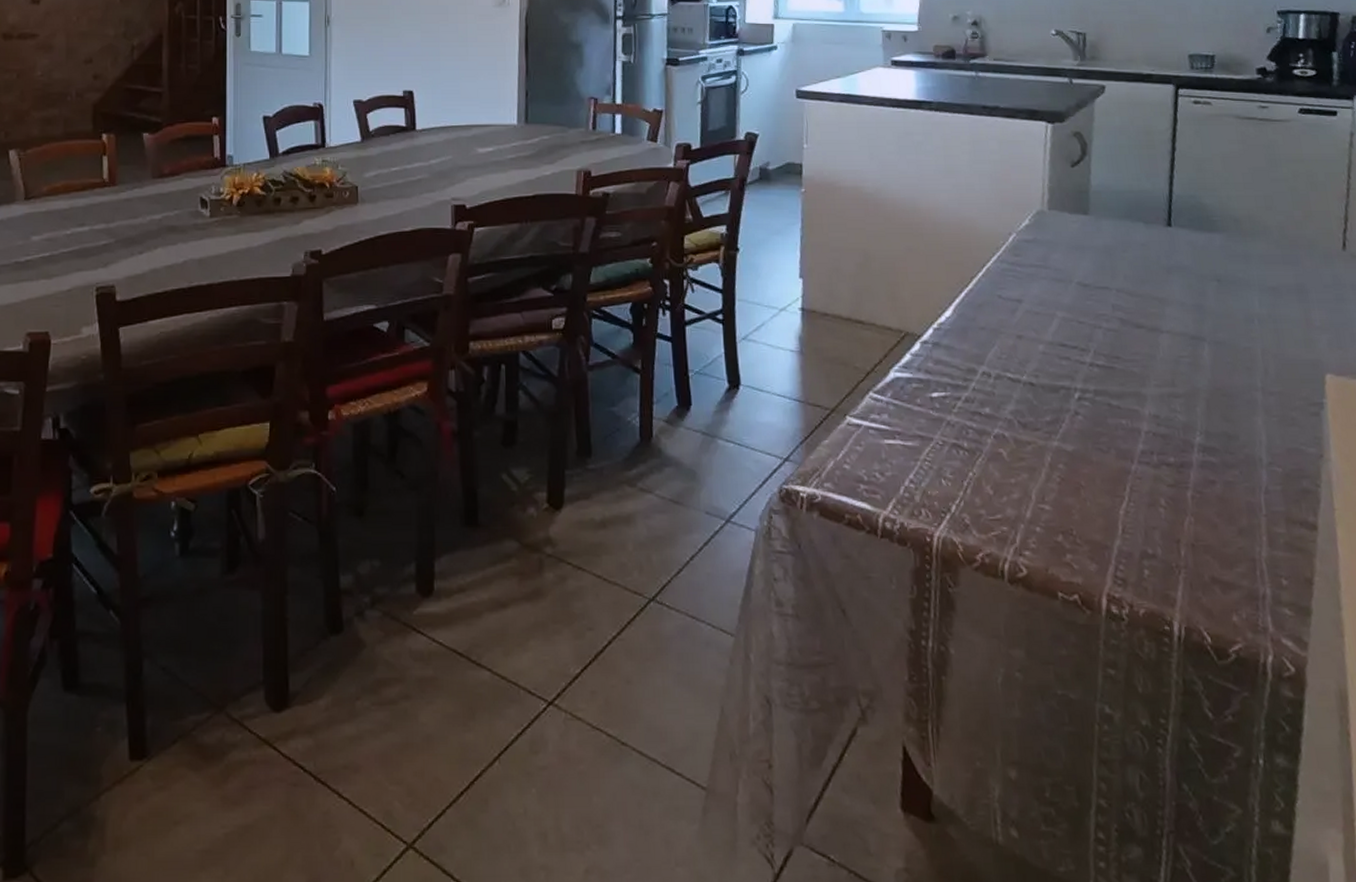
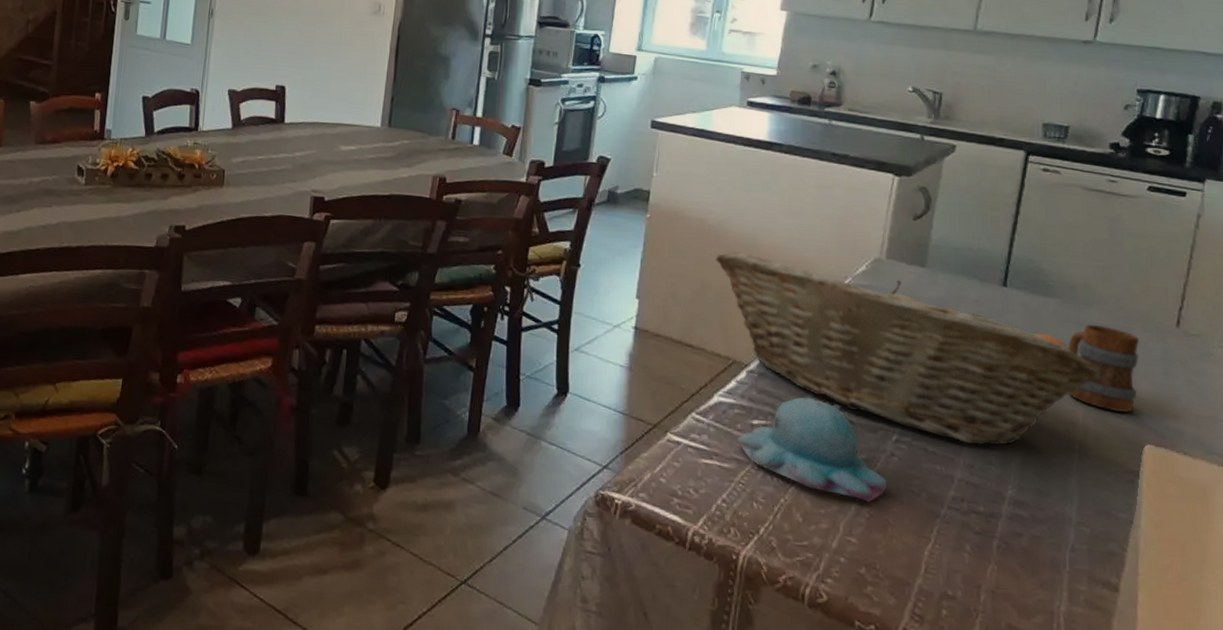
fruit basket: none [876,218,1275,394] -> present [716,251,1101,445]
candle: none [917,363,1076,466] -> present [737,397,888,503]
mug: none [1238,257,1313,345] -> present [1068,325,1140,413]

